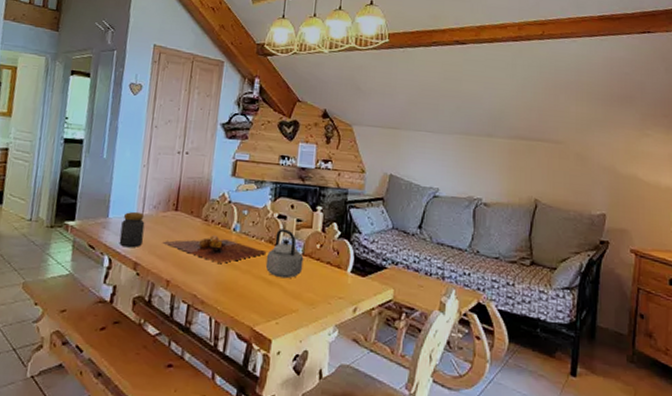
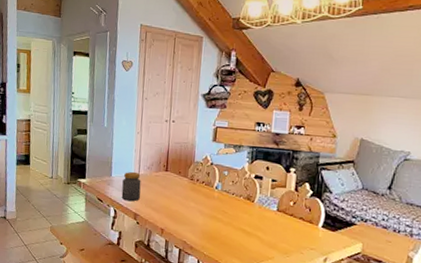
cutting board: present [162,235,267,264] -> none [156,192,245,217]
teapot: present [265,229,304,279] -> none [244,187,279,231]

